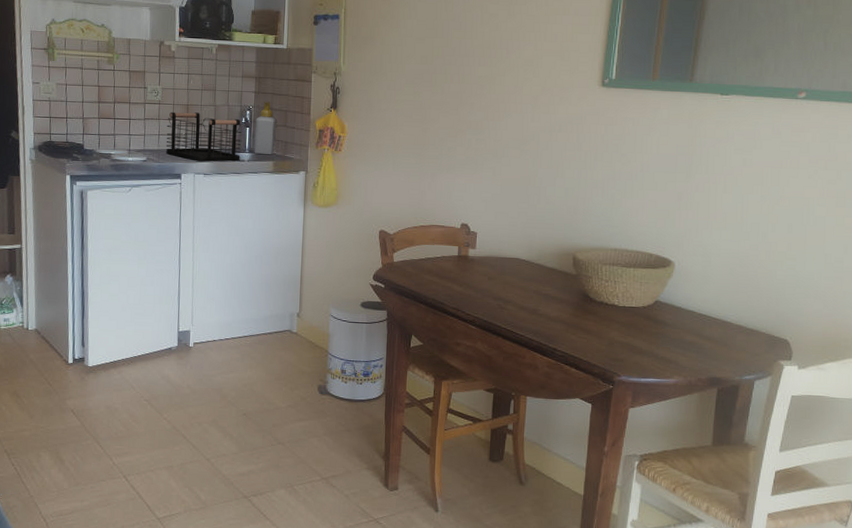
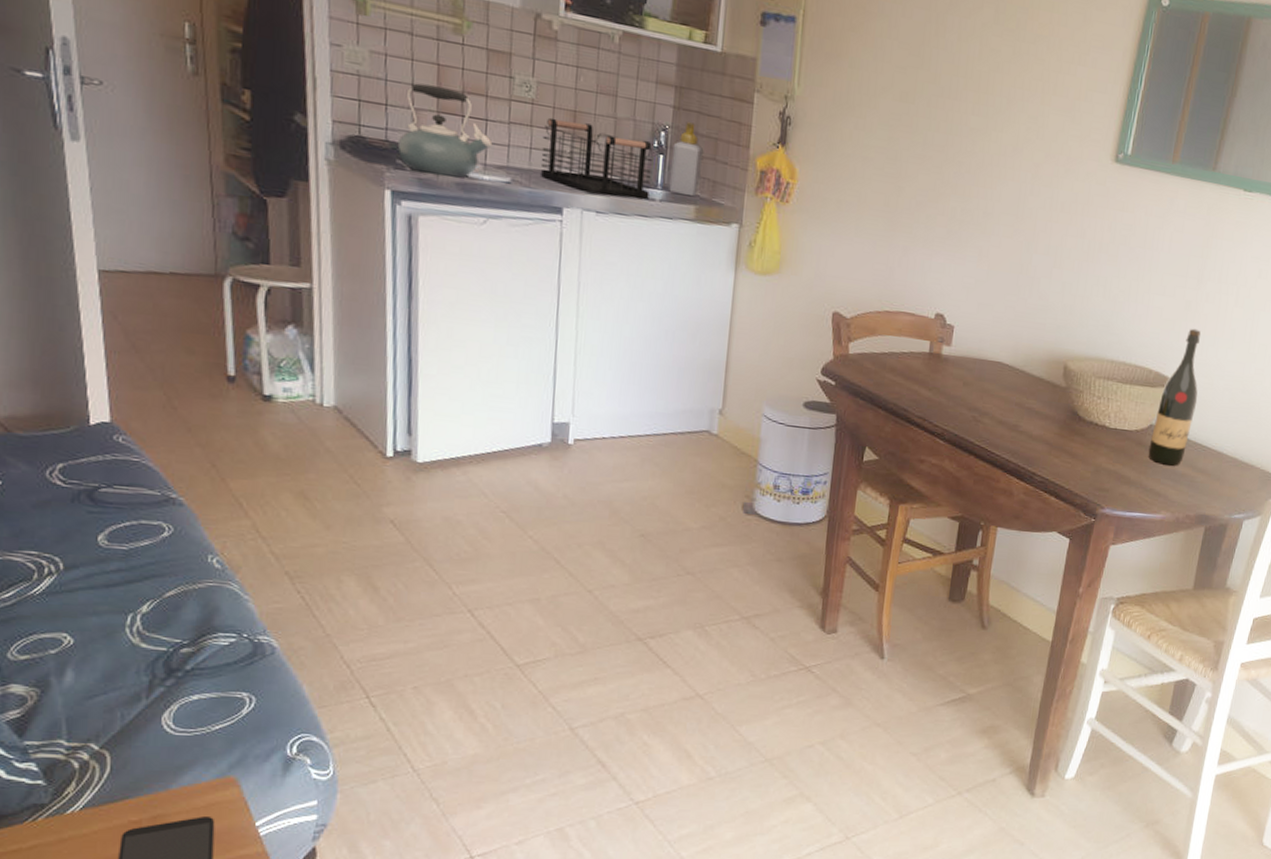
kettle: none [73,101,134,162] -> present [397,83,493,178]
wine bottle: none [656,215,698,336] -> present [1148,328,1201,466]

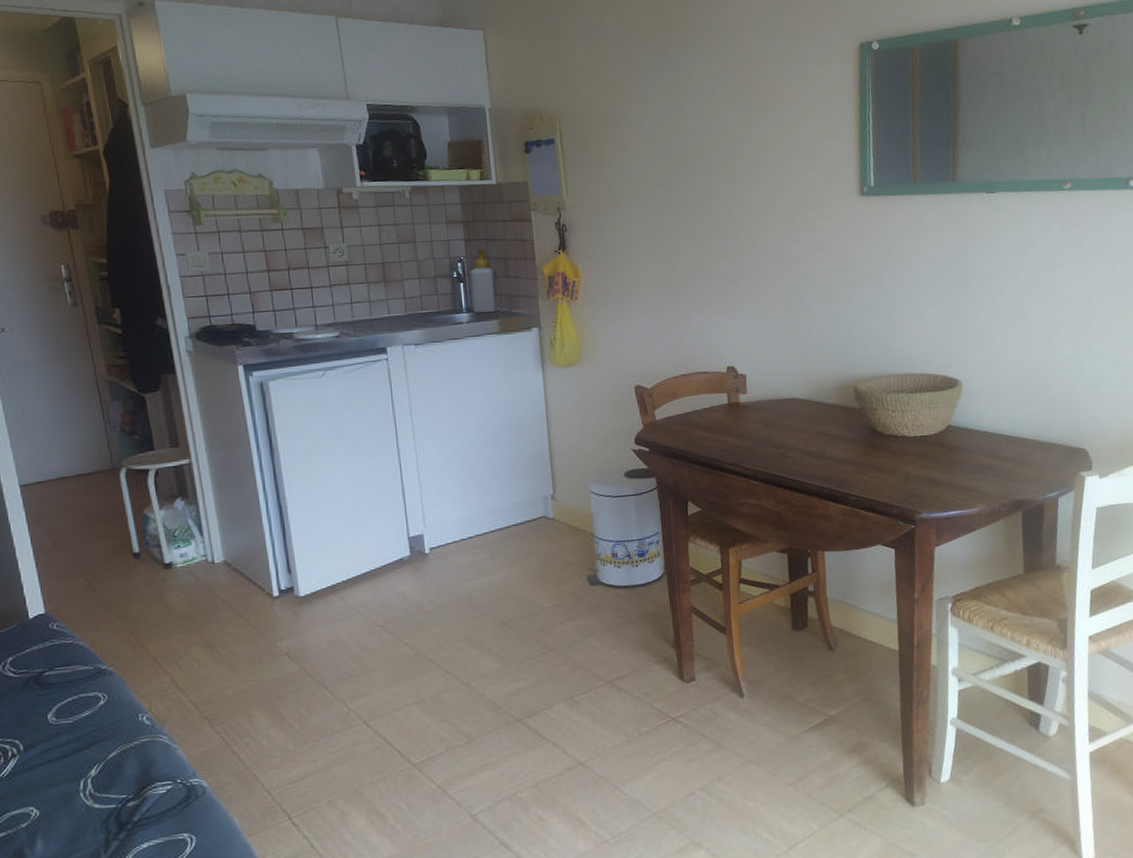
kettle: present [397,83,493,178] -> none [242,269,320,345]
dish rack: present [541,117,652,199] -> none [360,271,457,330]
wine bottle: present [1148,328,1201,466] -> none [950,328,988,461]

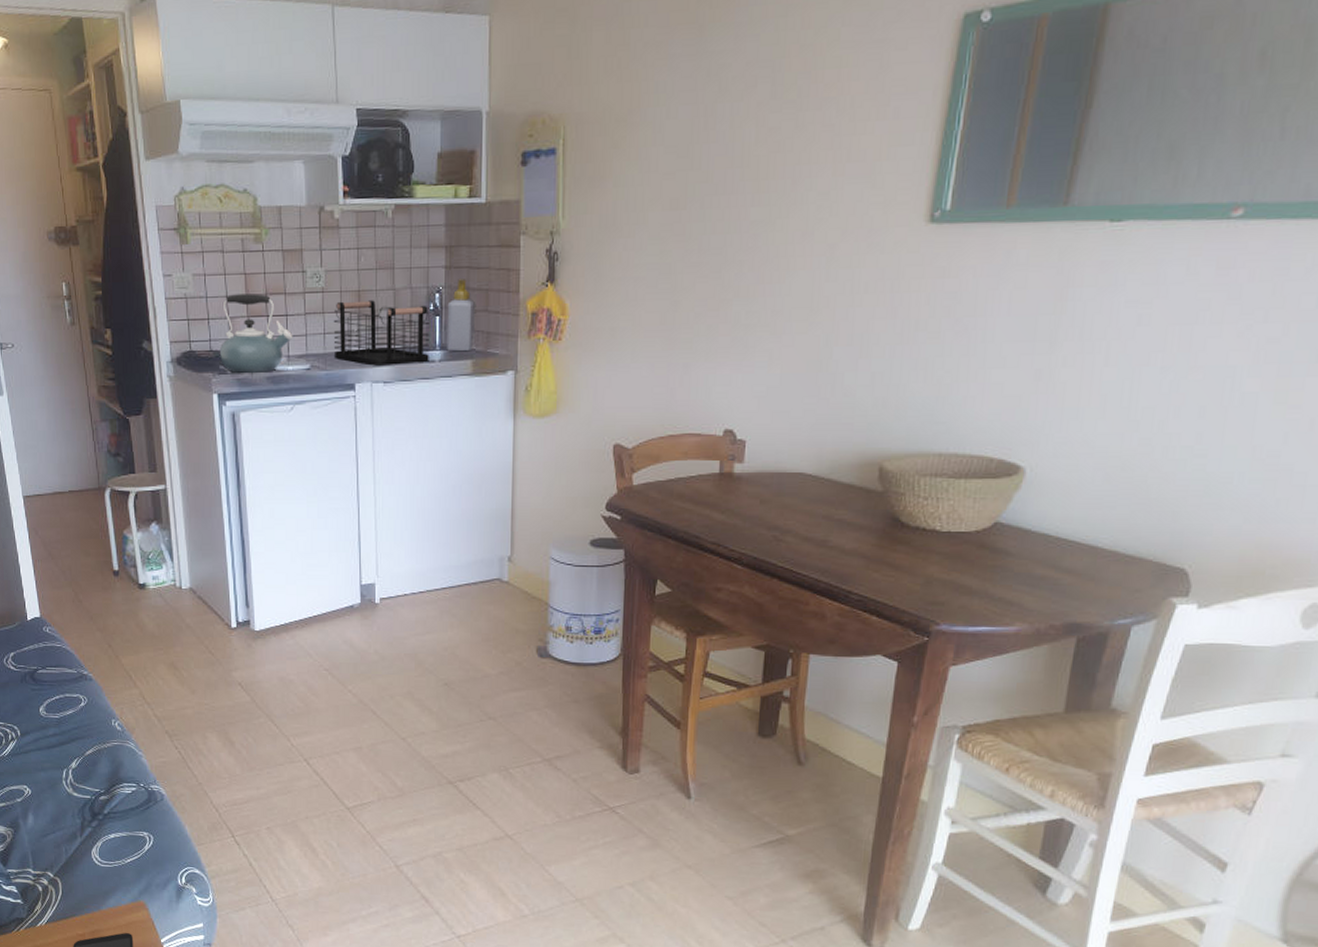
kettle: none [242,269,320,345] -> present [219,293,293,374]
dish rack: none [360,271,457,330] -> present [333,300,430,366]

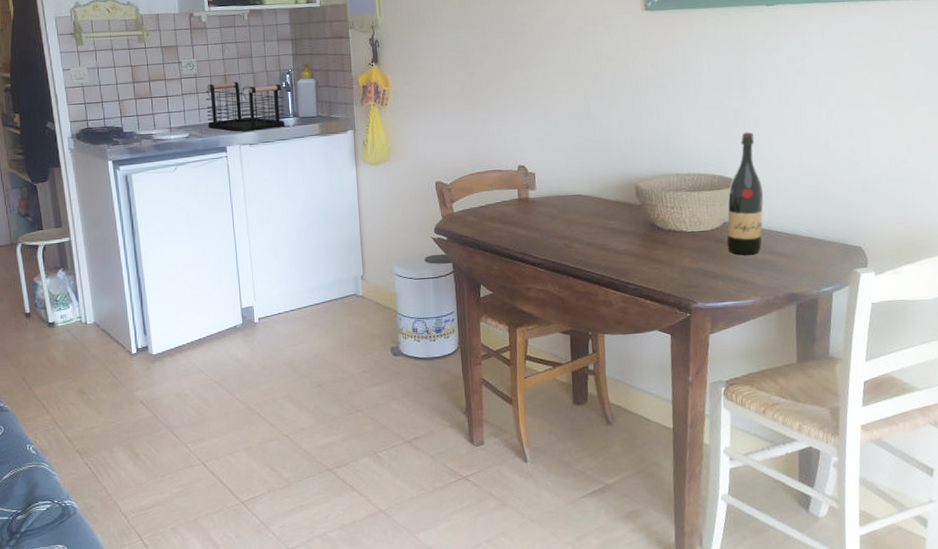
kettle: present [219,293,293,374] -> none [112,81,174,144]
wine bottle: none [994,401,1058,568] -> present [726,131,764,255]

